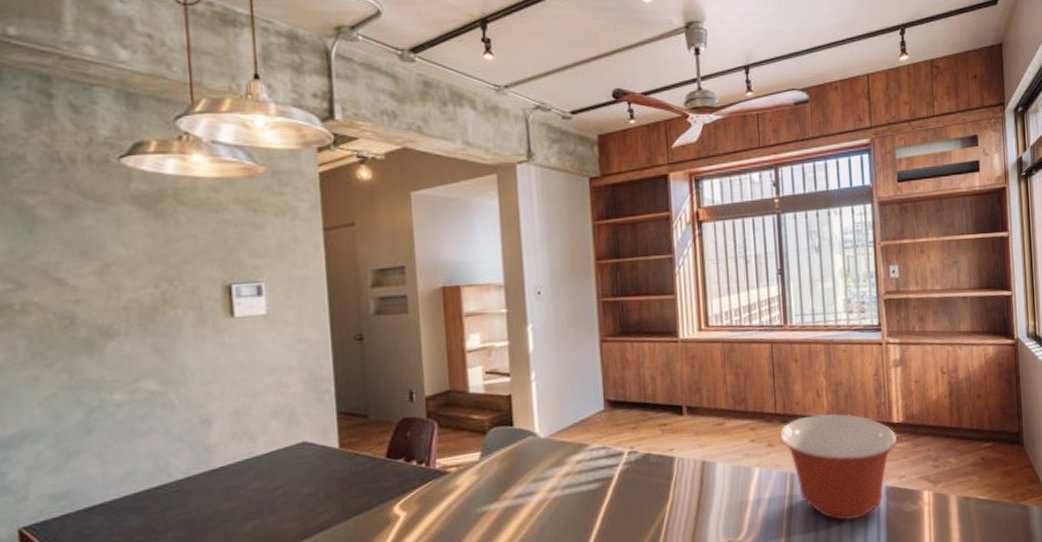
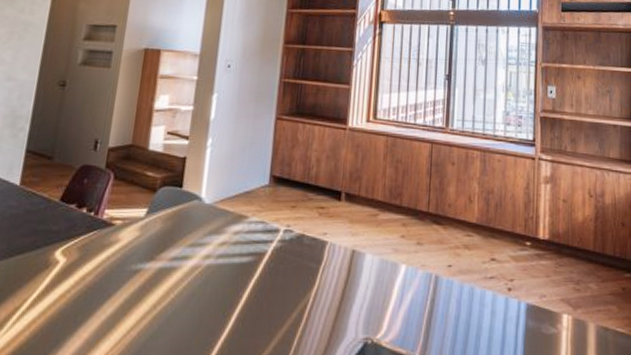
mixing bowl: present [779,413,898,521] -> none [429,219,542,335]

